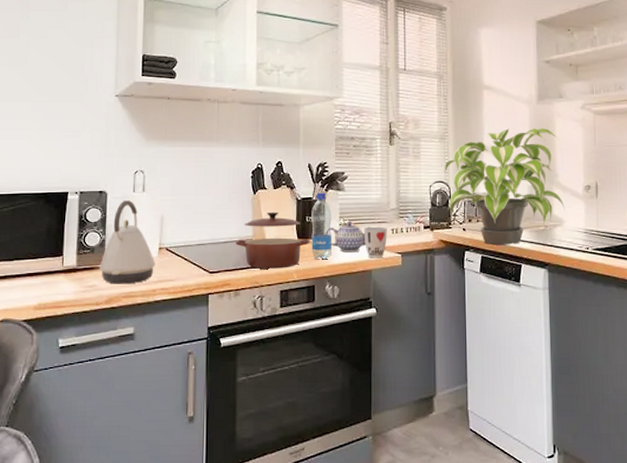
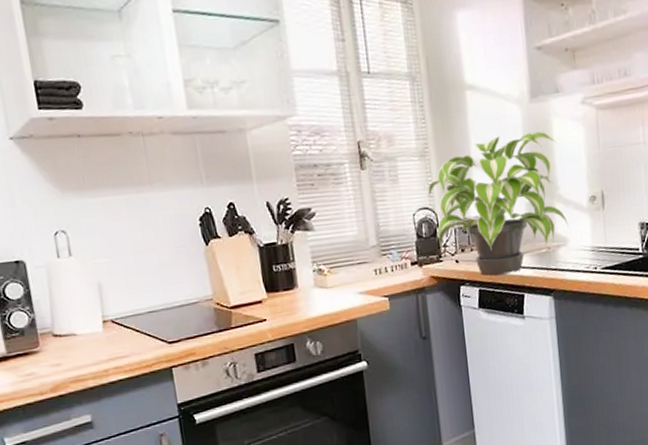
kettle: present [100,200,156,284] -> none [34,268,103,369]
saucepan: present [235,211,310,269] -> none [193,263,282,333]
bottle: present [311,192,331,260] -> none [278,235,309,315]
teapot: present [329,221,370,251] -> none [301,265,349,302]
cup: present [363,226,388,258] -> none [341,268,371,306]

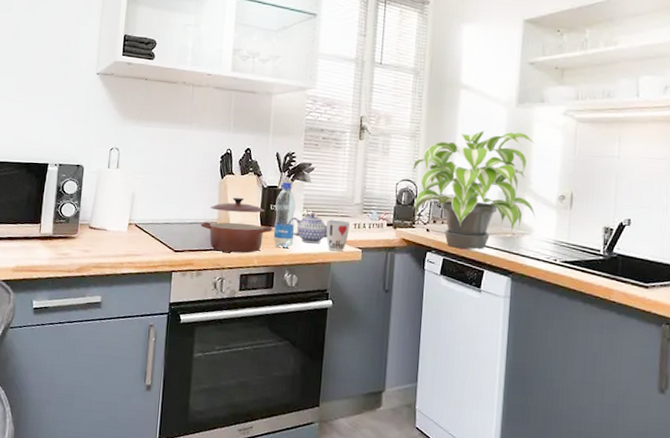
saucepan: none [193,263,282,333] -> present [200,197,273,254]
bottle: none [278,235,309,315] -> present [273,182,296,249]
teapot: none [301,265,349,302] -> present [292,212,333,243]
cup: none [341,268,371,306] -> present [326,219,351,252]

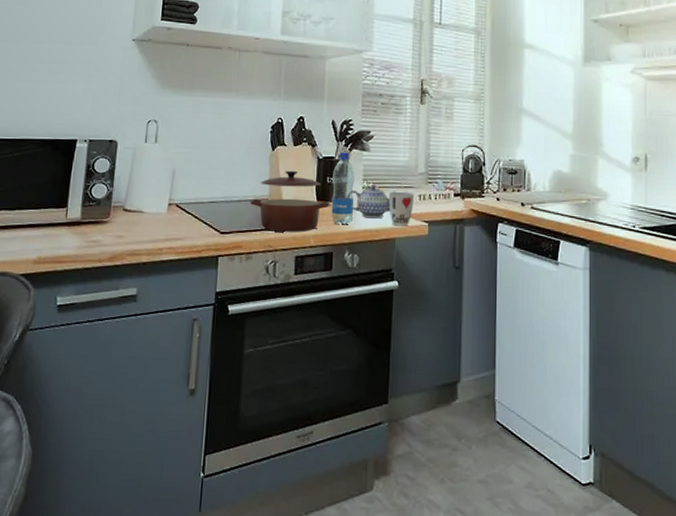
plant: present [413,130,536,250] -> none [479,91,610,218]

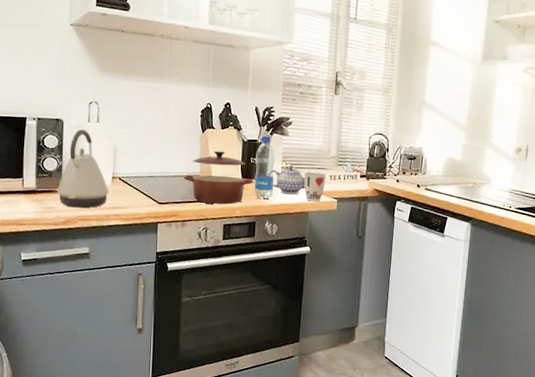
kettle: none [105,151,164,241] -> present [57,129,109,208]

